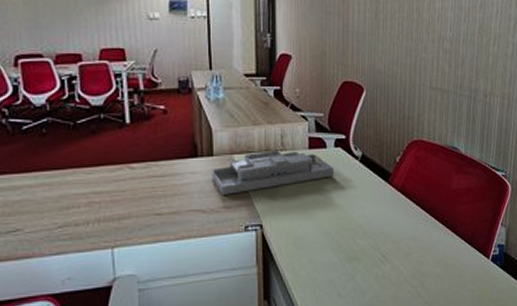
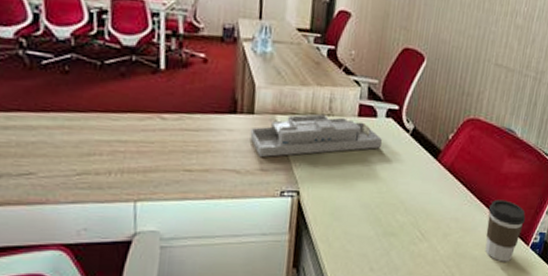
coffee cup: none [444,215,482,278] -> present [485,199,526,262]

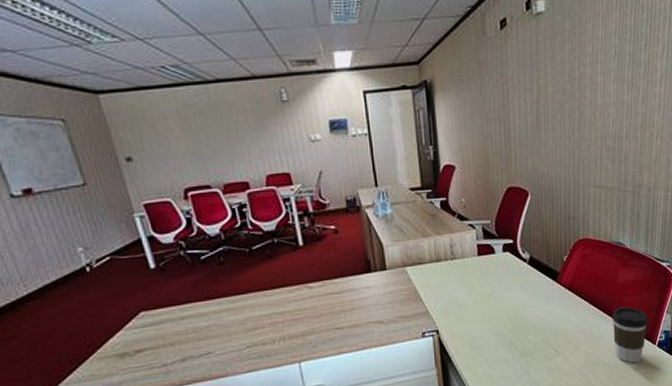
desk organizer: present [250,114,382,157] -> none [386,258,503,306]

